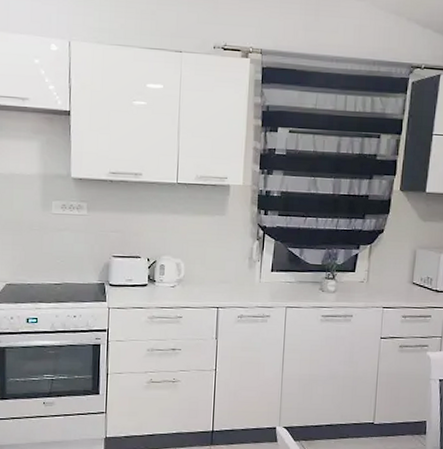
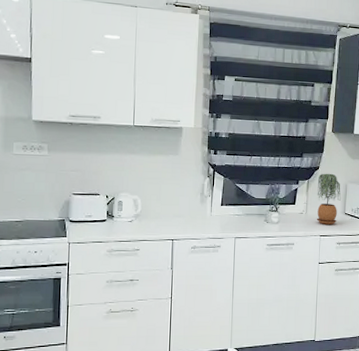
potted plant: none [379,237,409,295] -> present [316,173,341,225]

